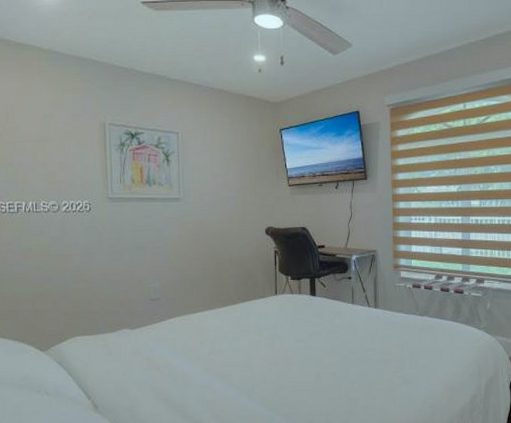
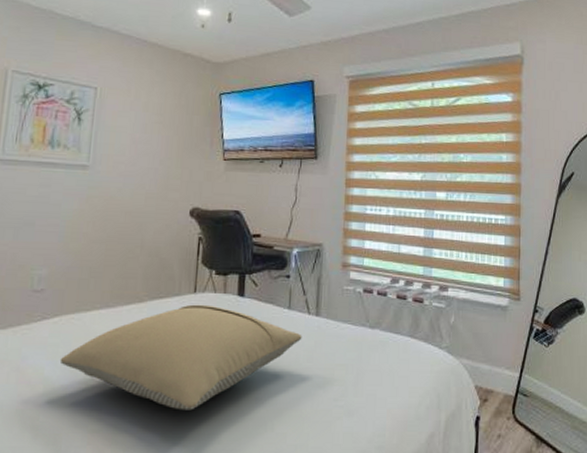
pillow: none [178,303,365,384] -> present [59,304,302,410]

